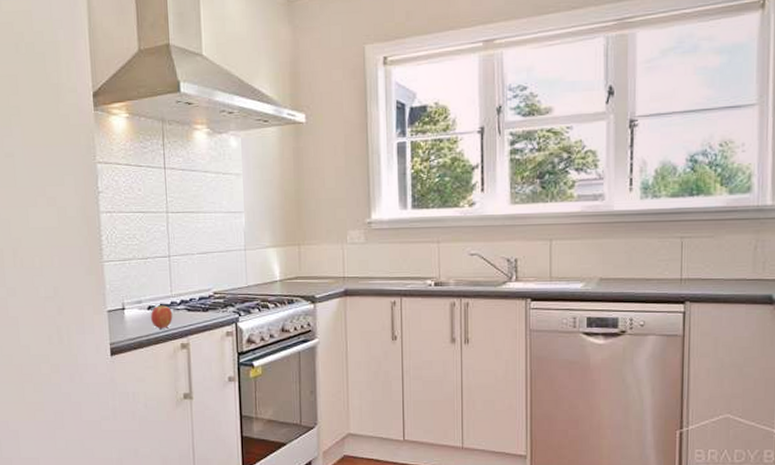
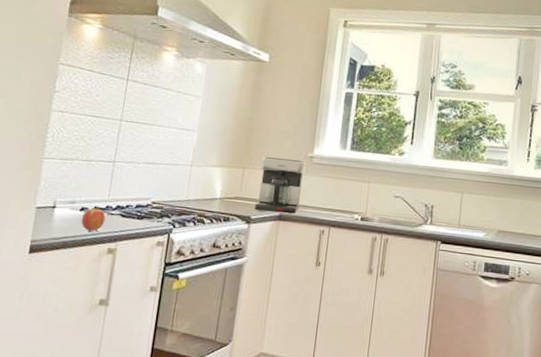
coffee maker: none [316,227,365,289] -> present [254,157,304,214]

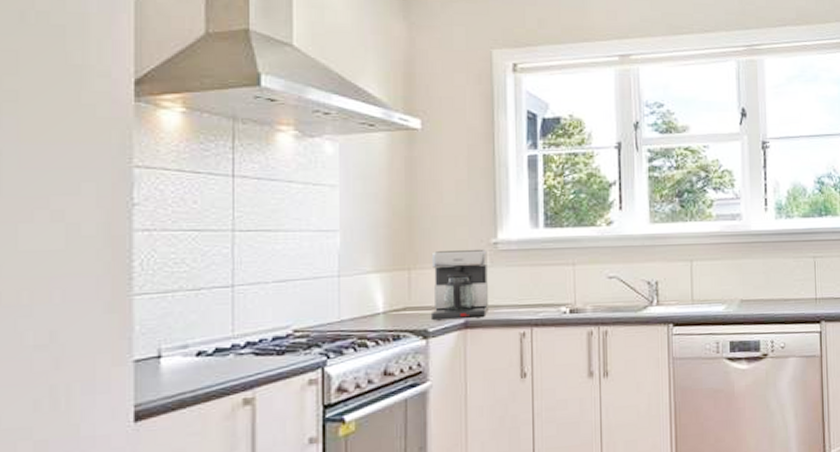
fruit: present [80,208,106,232] -> none [199,349,233,381]

